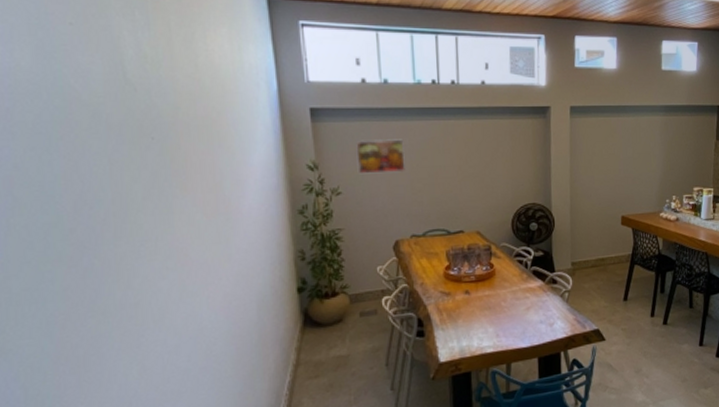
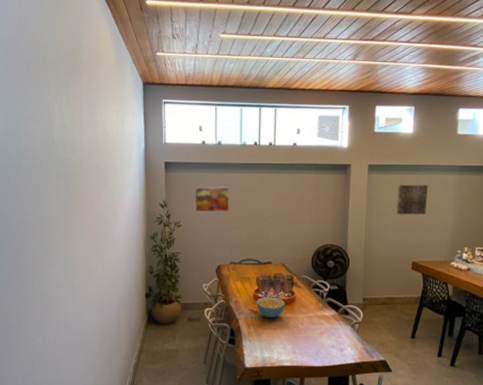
cereal bowl: none [447,272,485,299] -> present [256,297,286,318]
wall art: none [602,128,635,164] -> present [396,184,429,215]

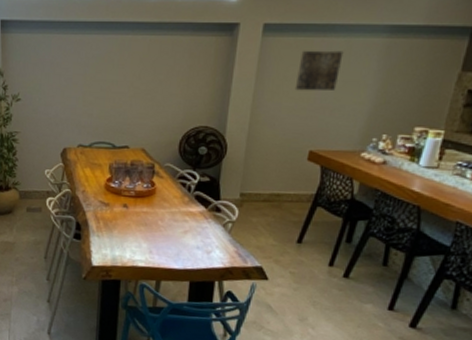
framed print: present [194,187,230,213] -> none [36,52,81,85]
cereal bowl: present [256,297,286,318] -> none [107,187,144,212]

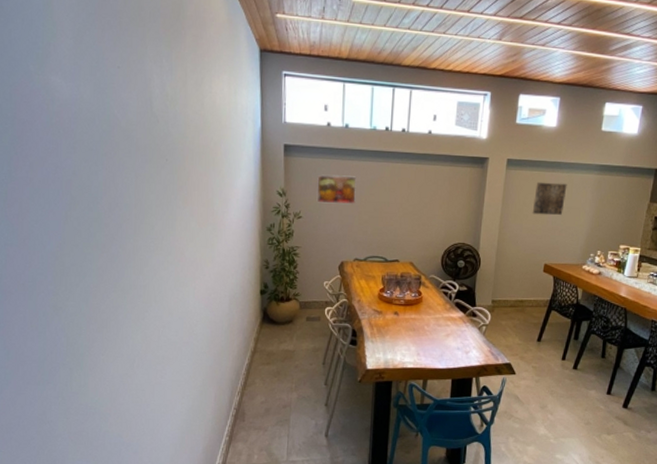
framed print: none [36,52,81,85] -> present [316,175,357,205]

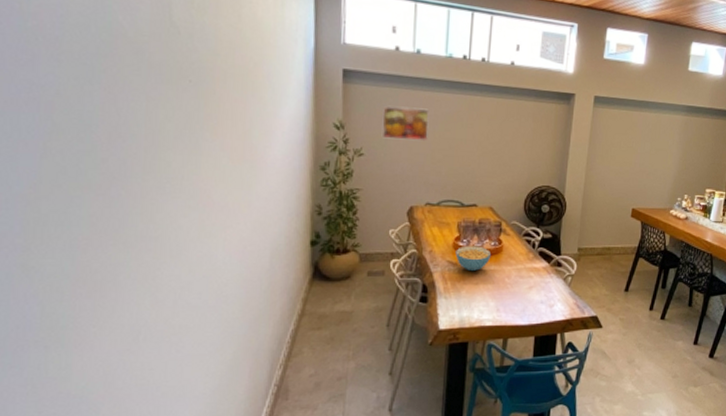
cereal bowl: none [380,296,412,319] -> present [455,245,492,271]
wall art: present [532,182,567,216] -> none [619,121,655,157]

